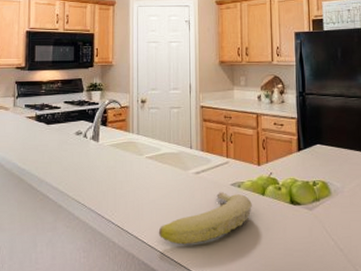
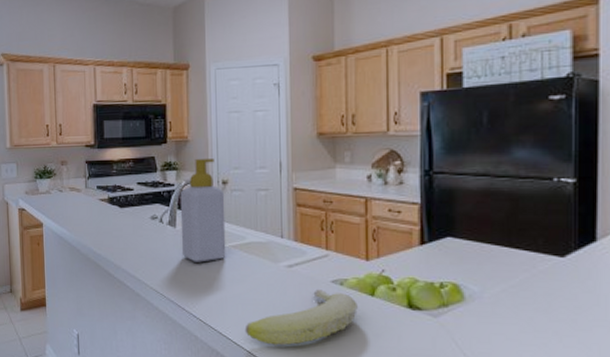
soap bottle: none [103,81,143,173] -> present [180,159,226,262]

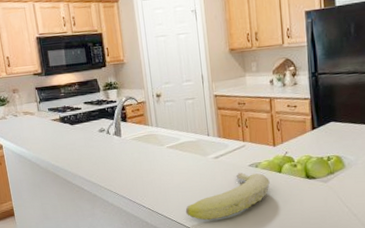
soap bottle: present [180,159,226,262] -> none [122,77,165,163]

